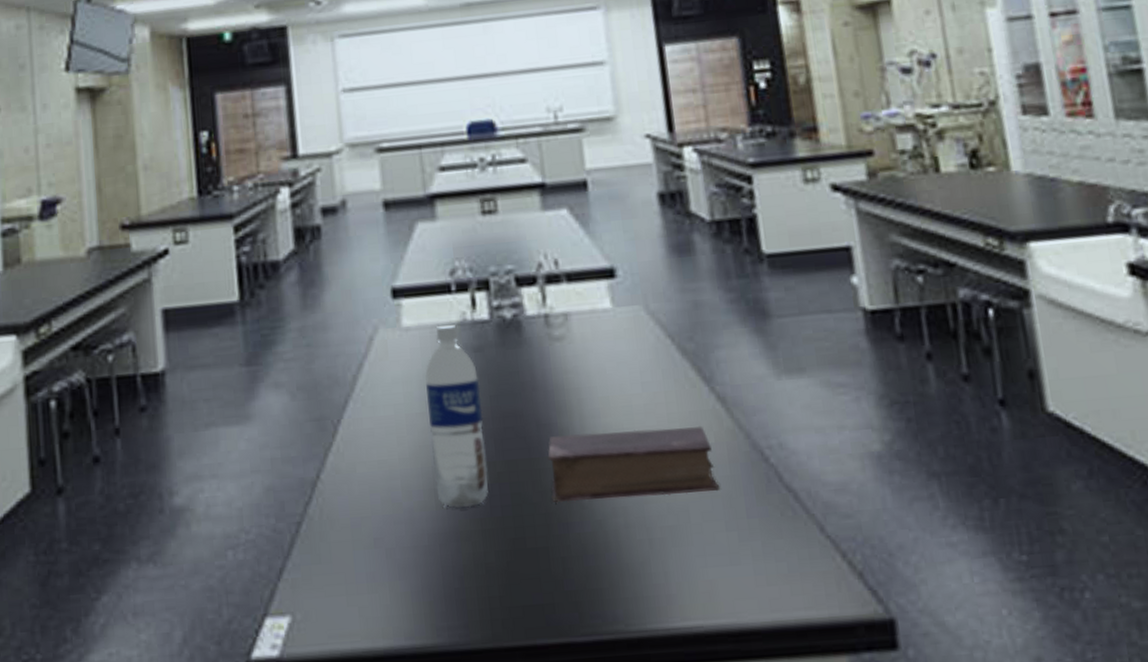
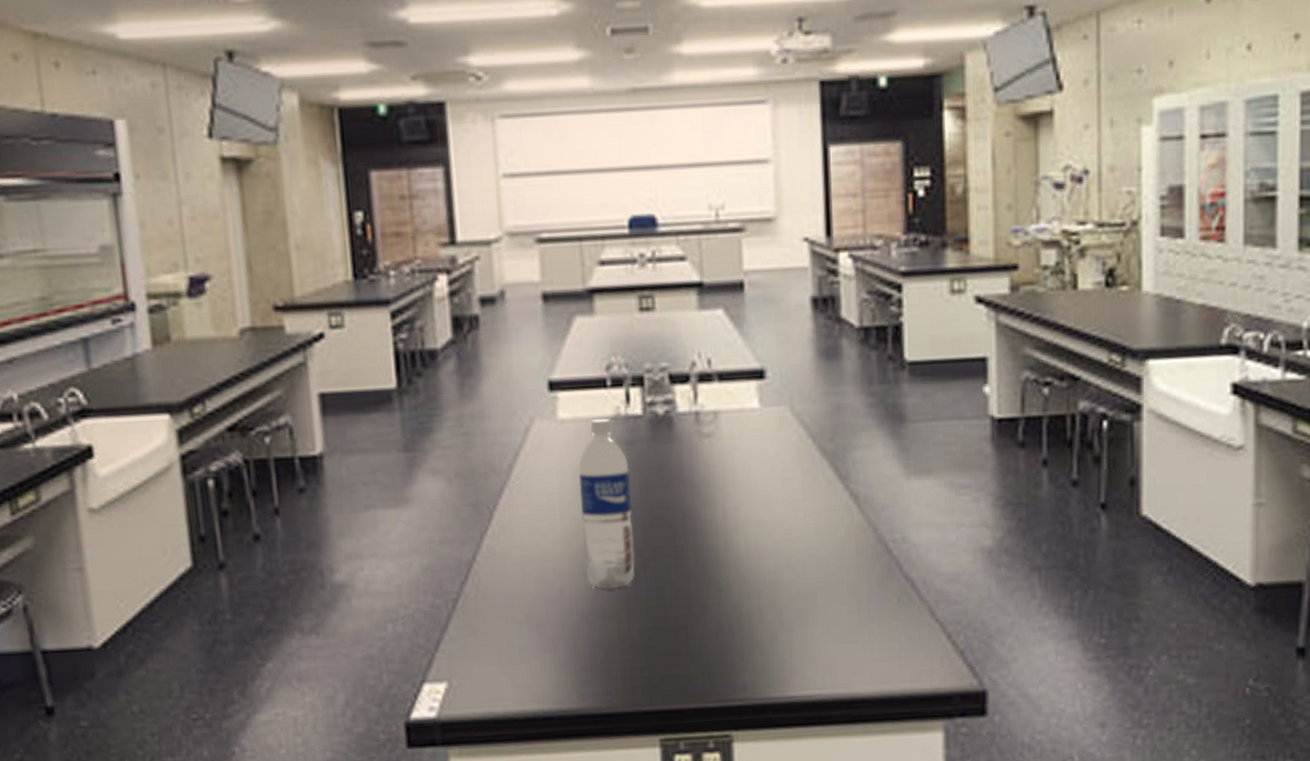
book: present [547,425,720,503] -> none [691,519,846,586]

